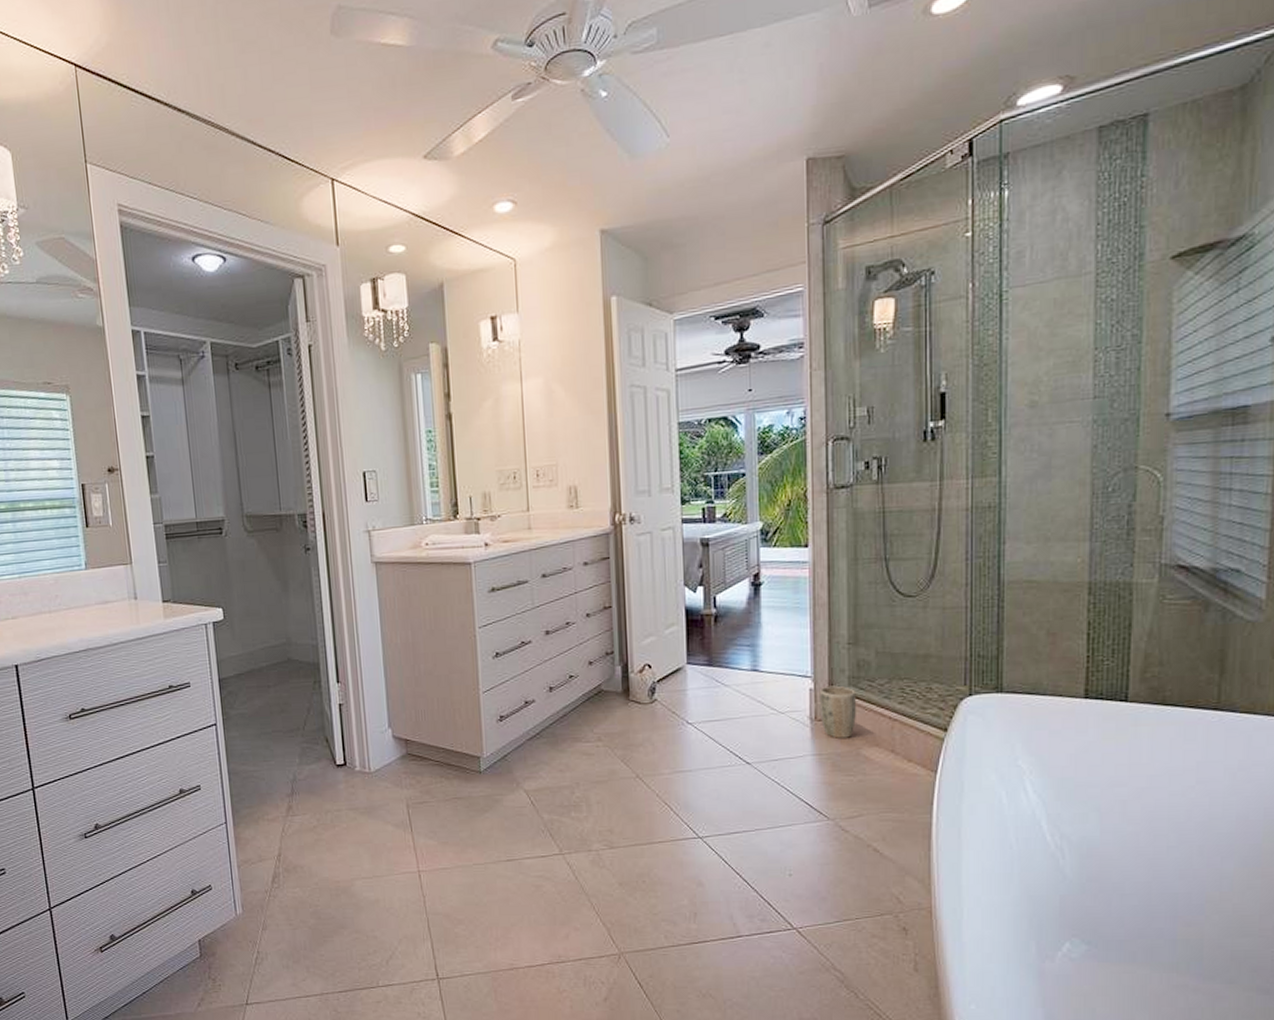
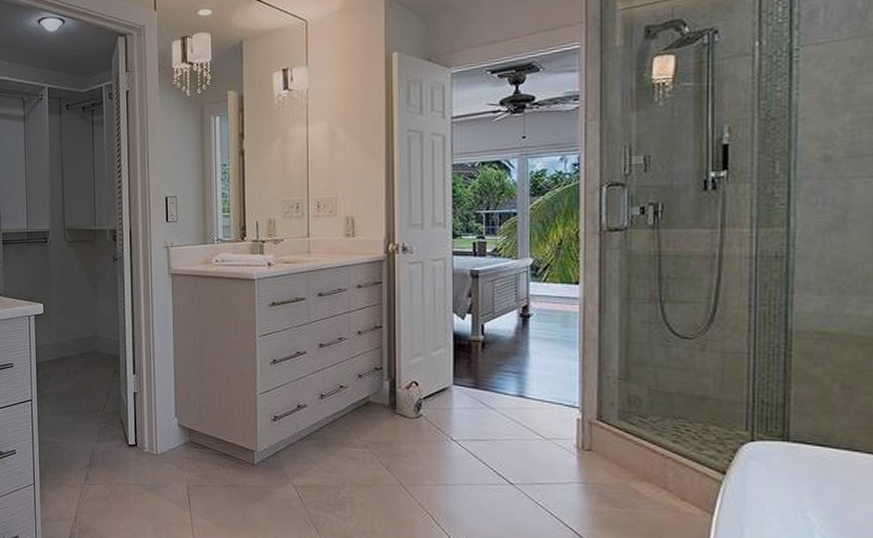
plant pot: present [819,685,856,738] -> none [587,417,626,470]

